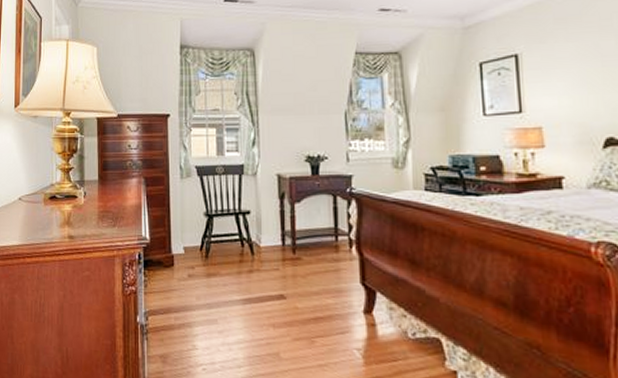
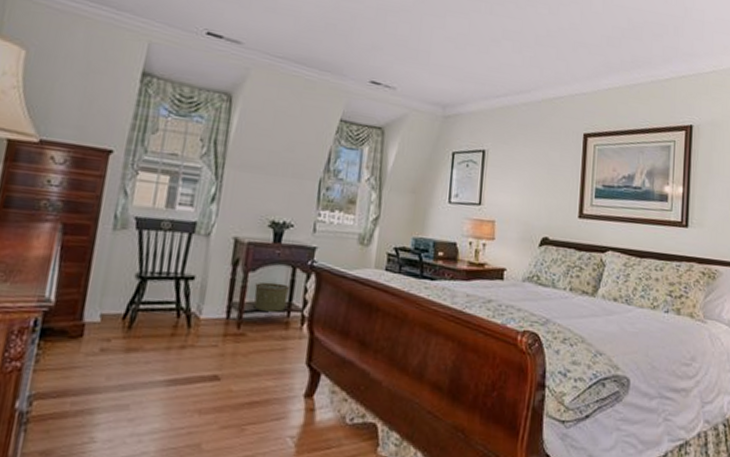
basket: none [302,211,334,238] -> present [254,282,291,313]

